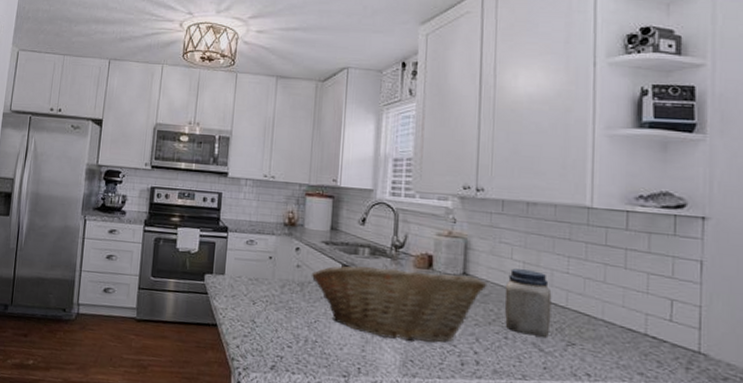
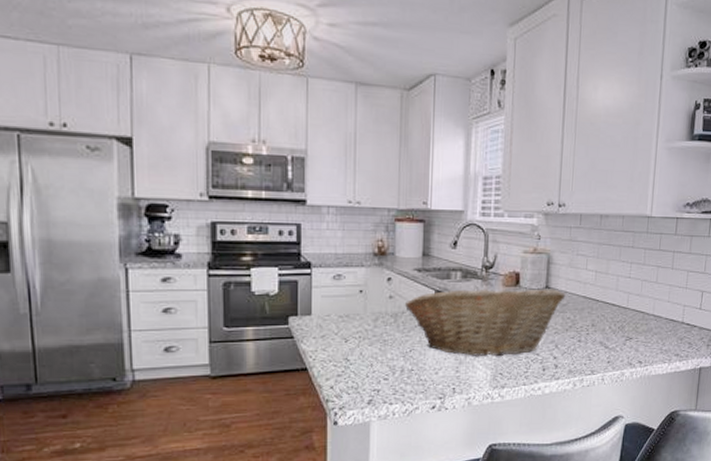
jar: present [505,268,552,339] -> none [579,278,617,337]

